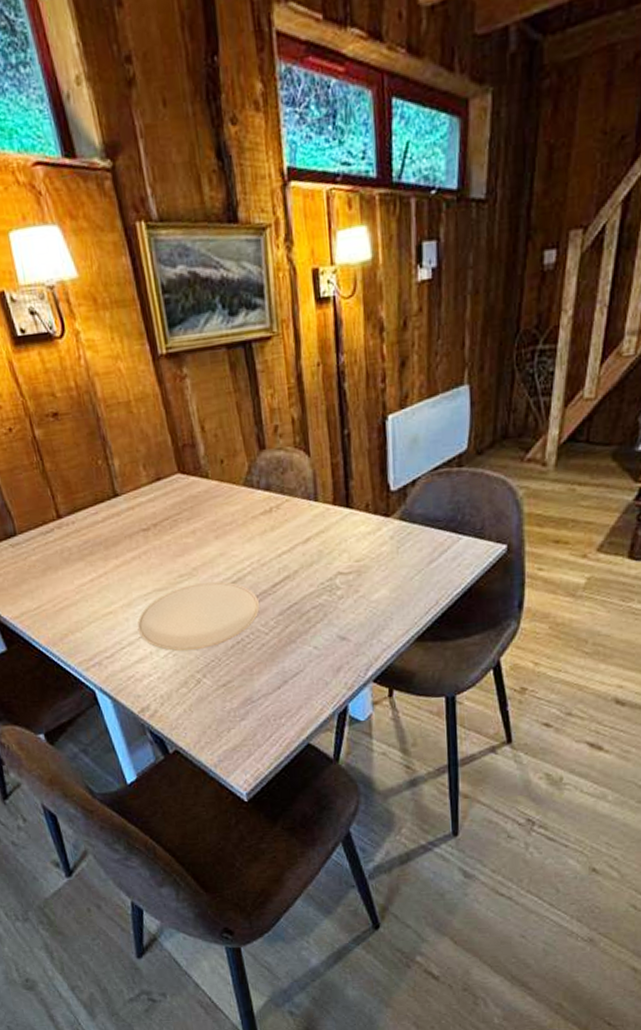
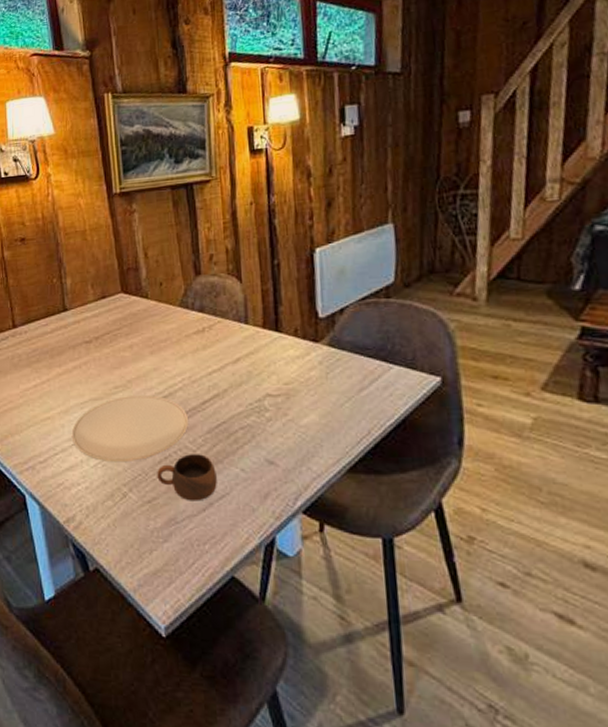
cup: none [230,636,291,681] -> present [157,454,217,501]

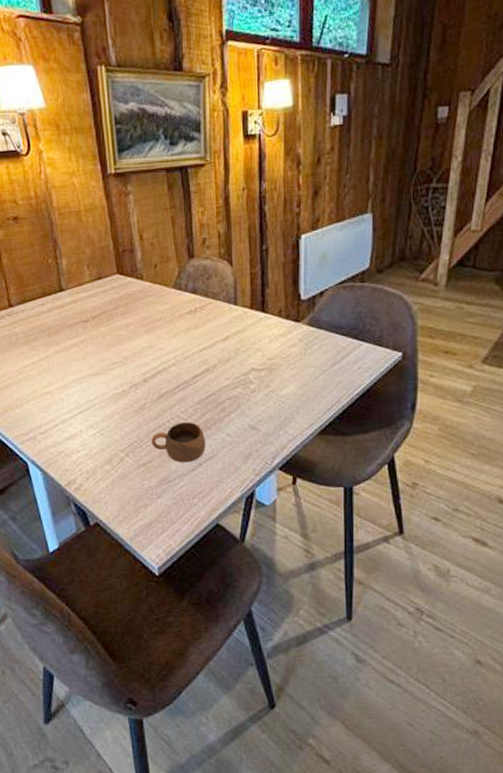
plate: present [71,394,189,463] -> none [70,370,181,432]

